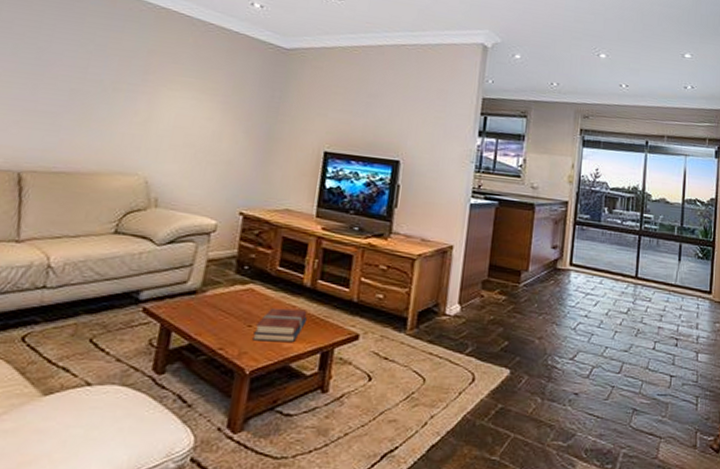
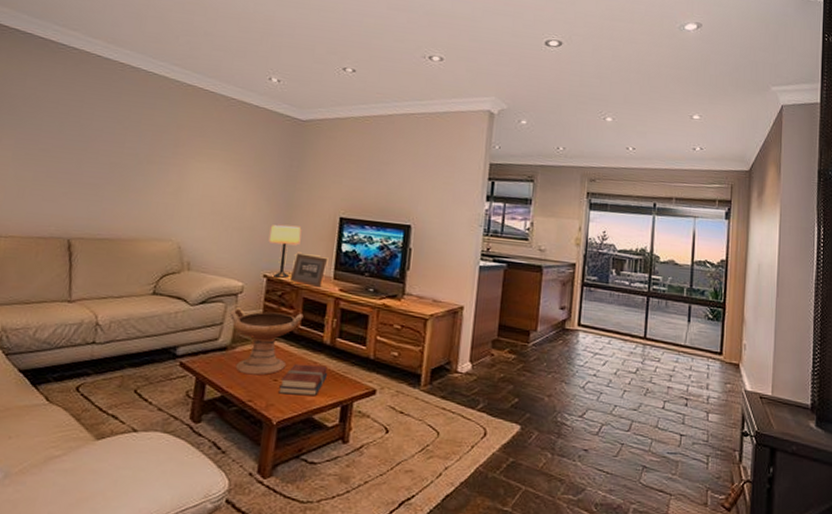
decorative bowl: none [200,249,283,321] -> present [229,309,304,376]
table lamp: none [247,159,282,217] -> present [270,225,301,279]
picture frame: none [268,189,310,226] -> present [289,253,327,287]

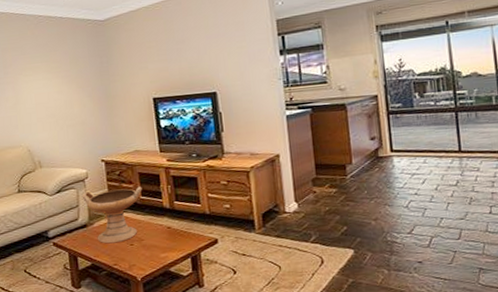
table lamp: present [270,225,301,279] -> none [98,113,125,161]
books: present [278,363,328,396] -> none [136,226,173,255]
picture frame: present [289,253,327,287] -> none [123,135,152,162]

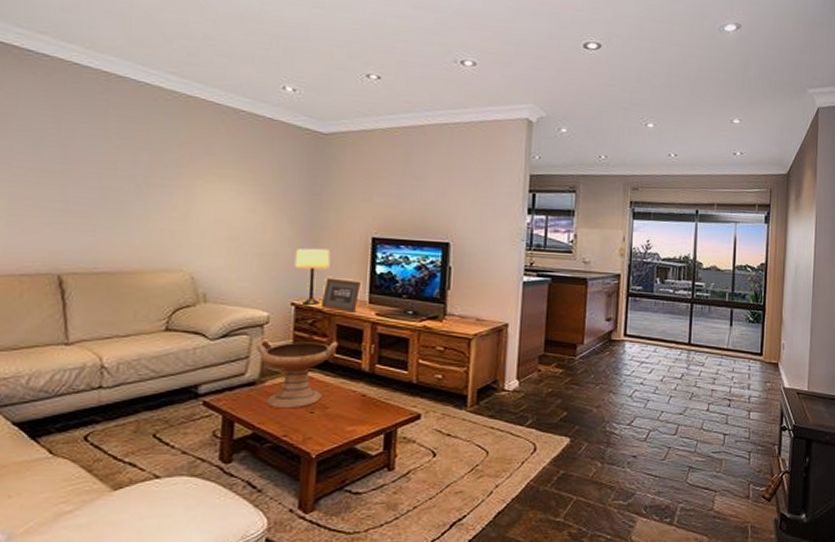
table lamp: none [98,113,125,161] -> present [296,248,330,306]
picture frame: none [123,135,152,162] -> present [320,278,361,312]

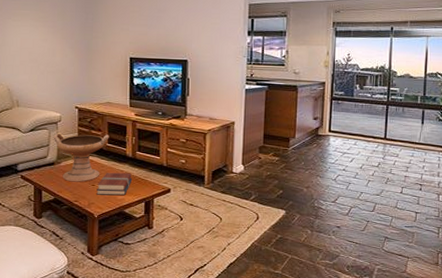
table lamp: present [296,248,330,306] -> none [77,66,101,109]
books: none [316,393,368,426] -> present [96,172,132,196]
picture frame: present [320,278,361,312] -> none [95,88,123,113]

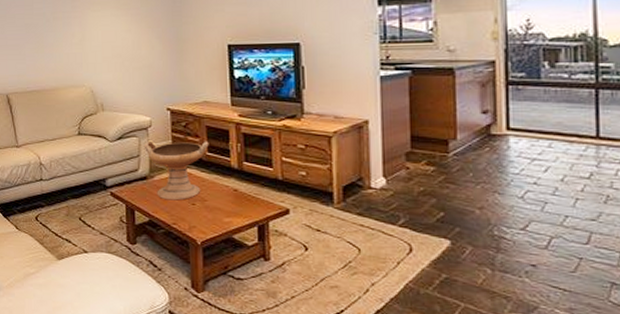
books: present [96,172,132,196] -> none [198,188,240,218]

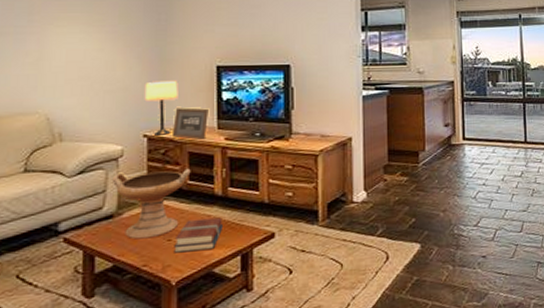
table lamp: none [167,58,195,111] -> present [146,80,178,137]
picture frame: none [190,84,222,115] -> present [171,107,208,140]
books: none [198,188,240,218] -> present [174,217,222,253]

